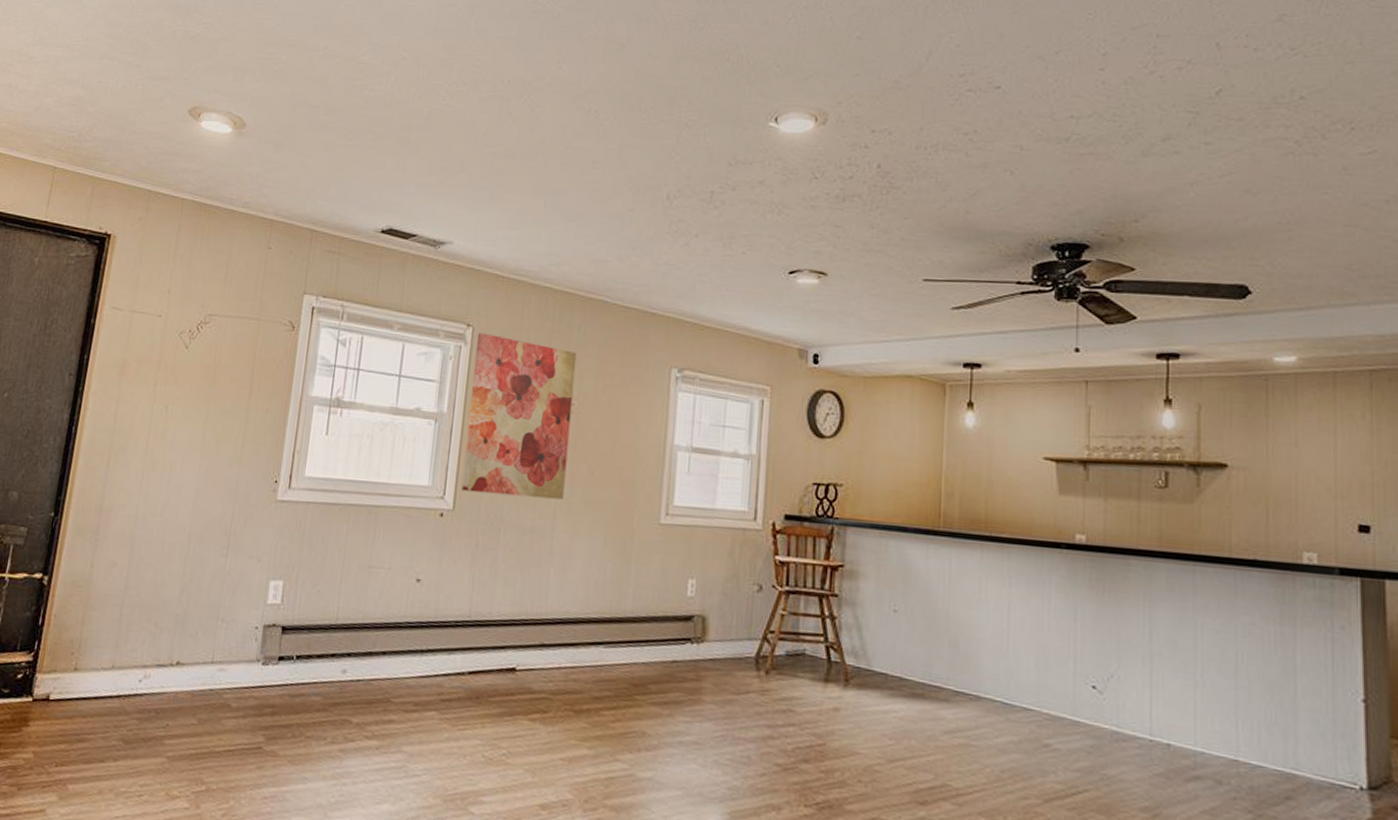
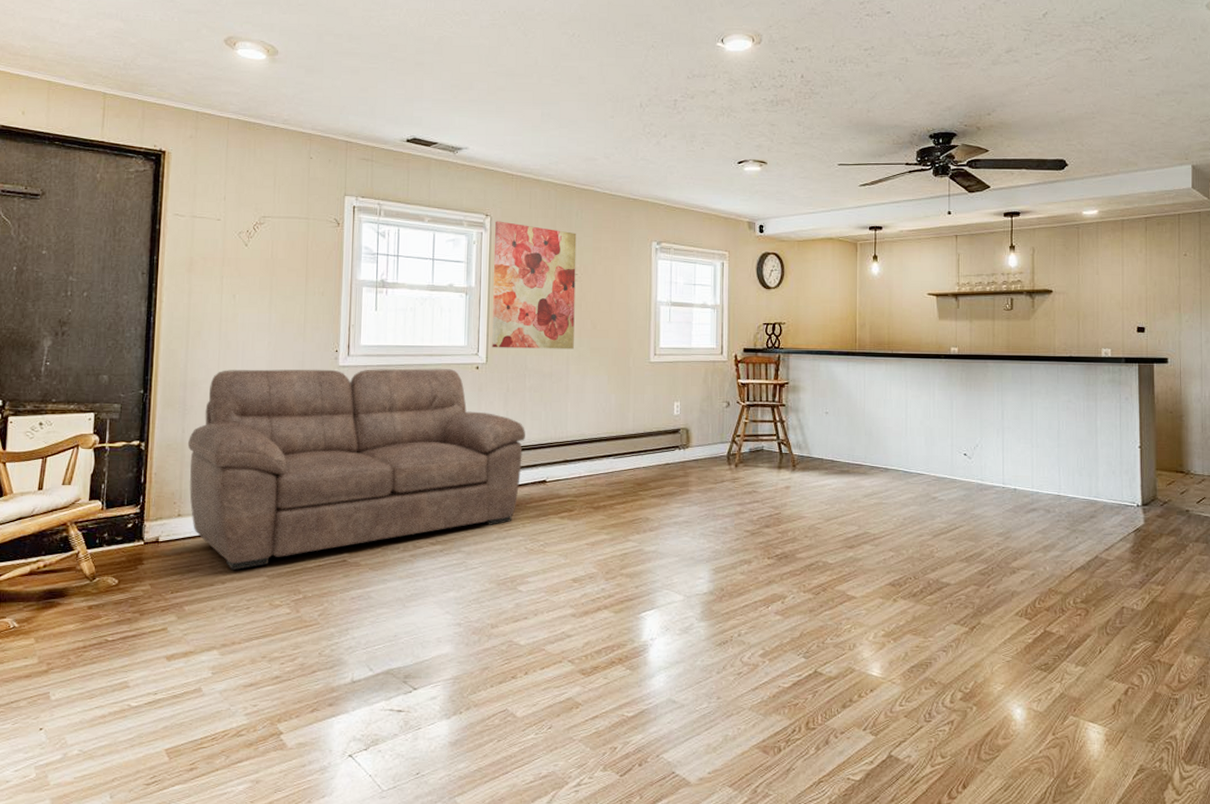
sofa: none [89,495,495,746] -> present [187,368,525,571]

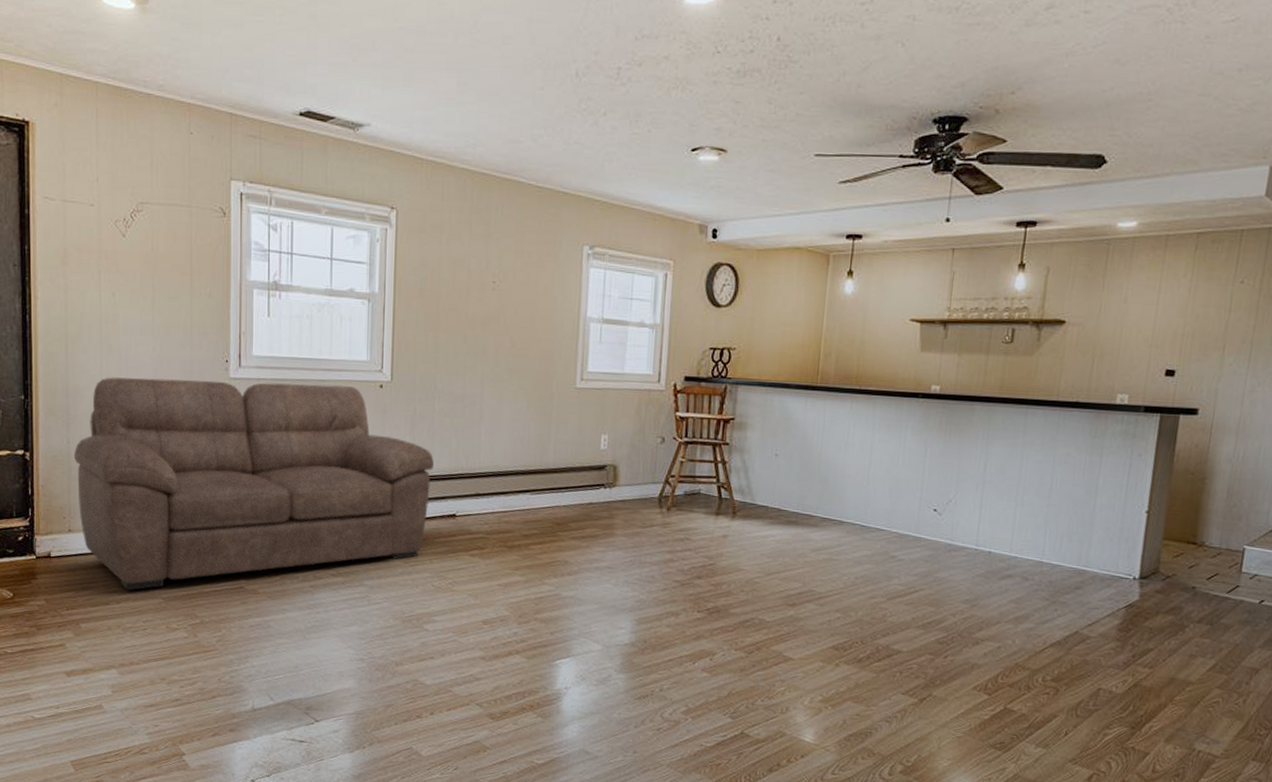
wall art: present [492,221,577,349] -> none [397,215,496,370]

